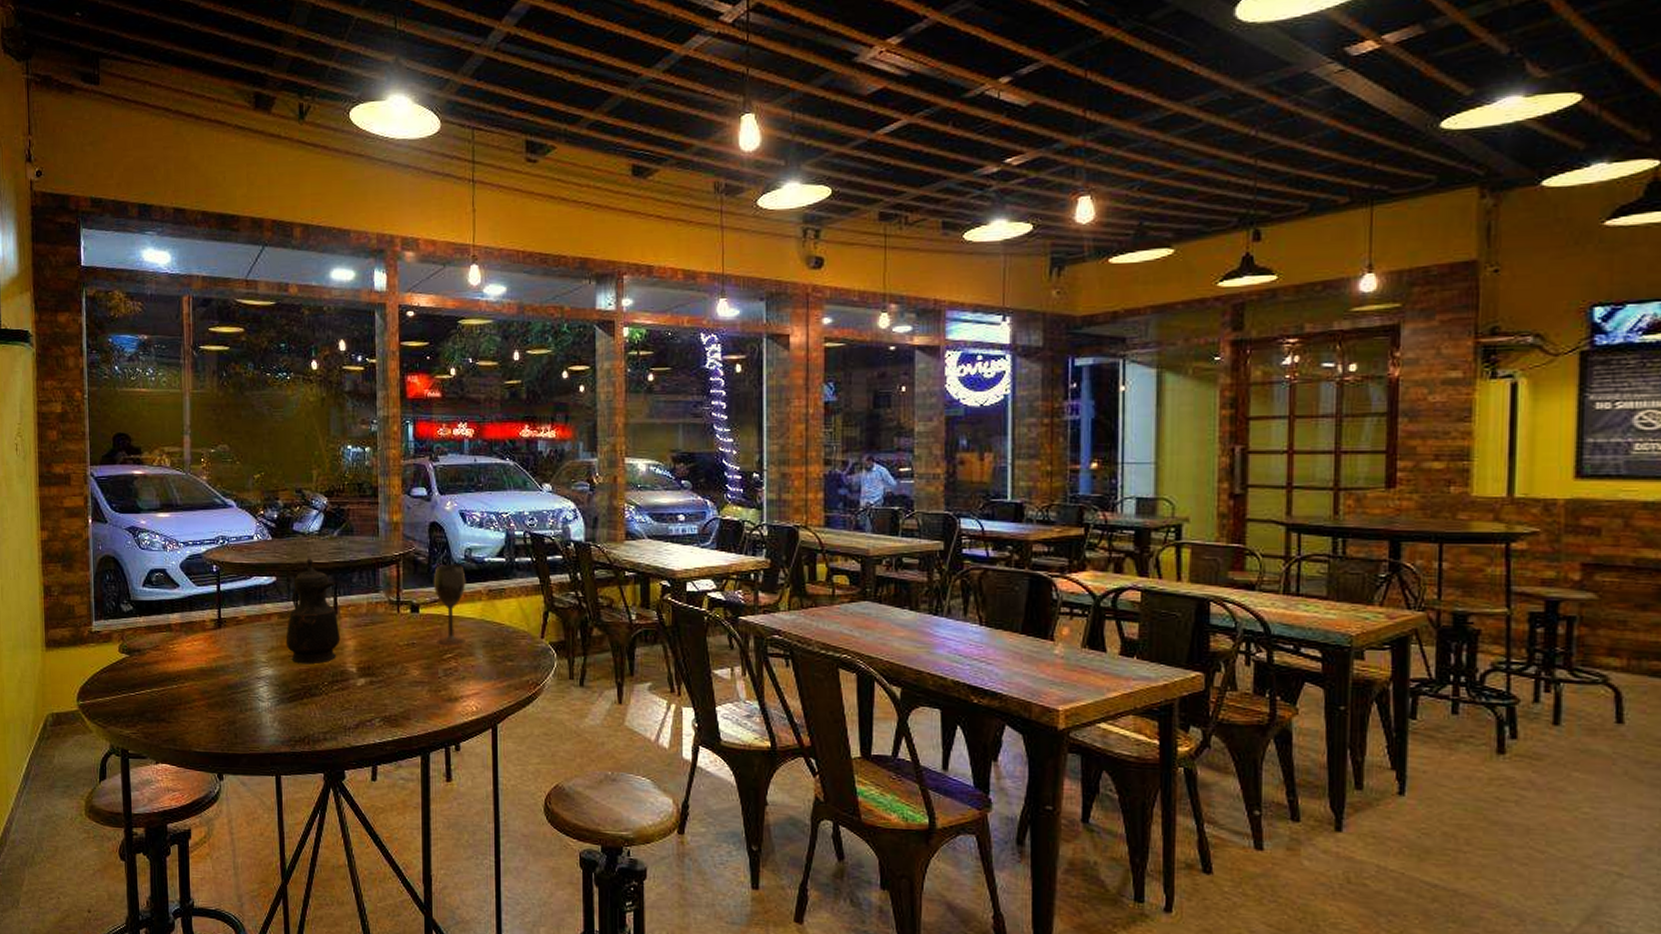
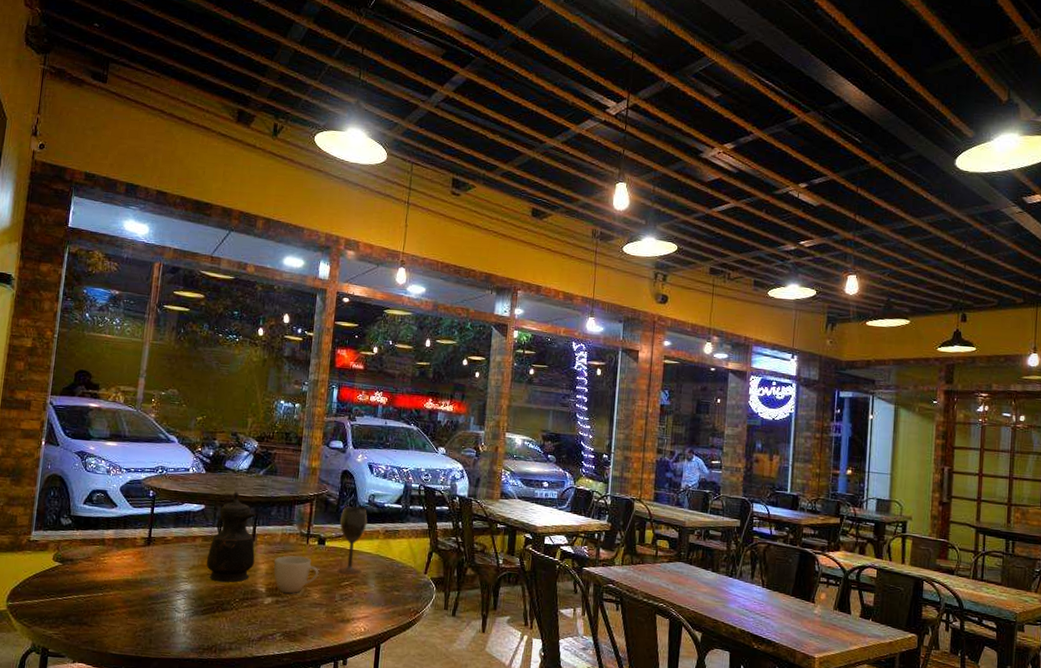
cup: none [362,628,416,672] -> present [273,555,319,594]

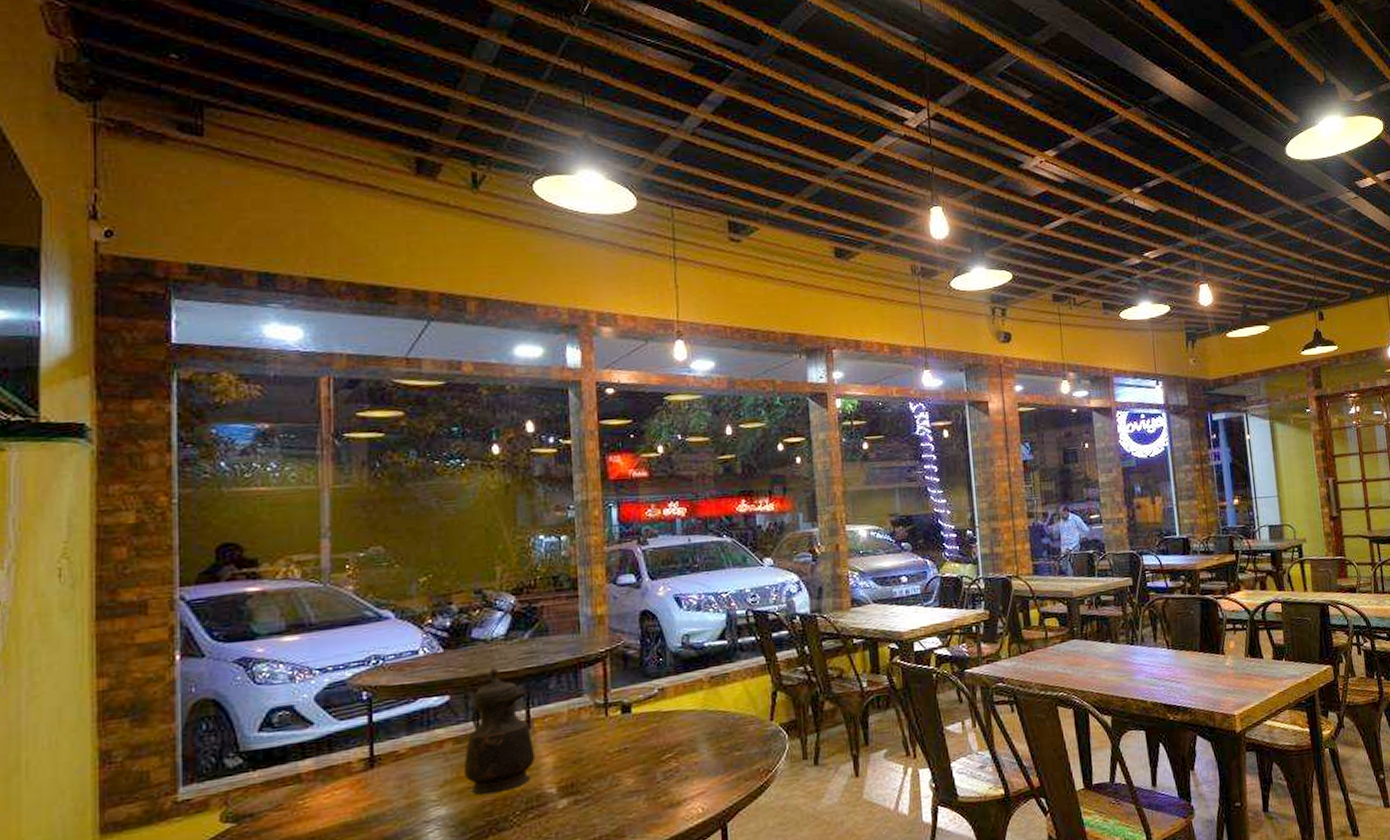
cup: present [273,555,319,594] -> none [562,734,629,788]
wine glass: present [337,506,368,576] -> none [646,653,687,746]

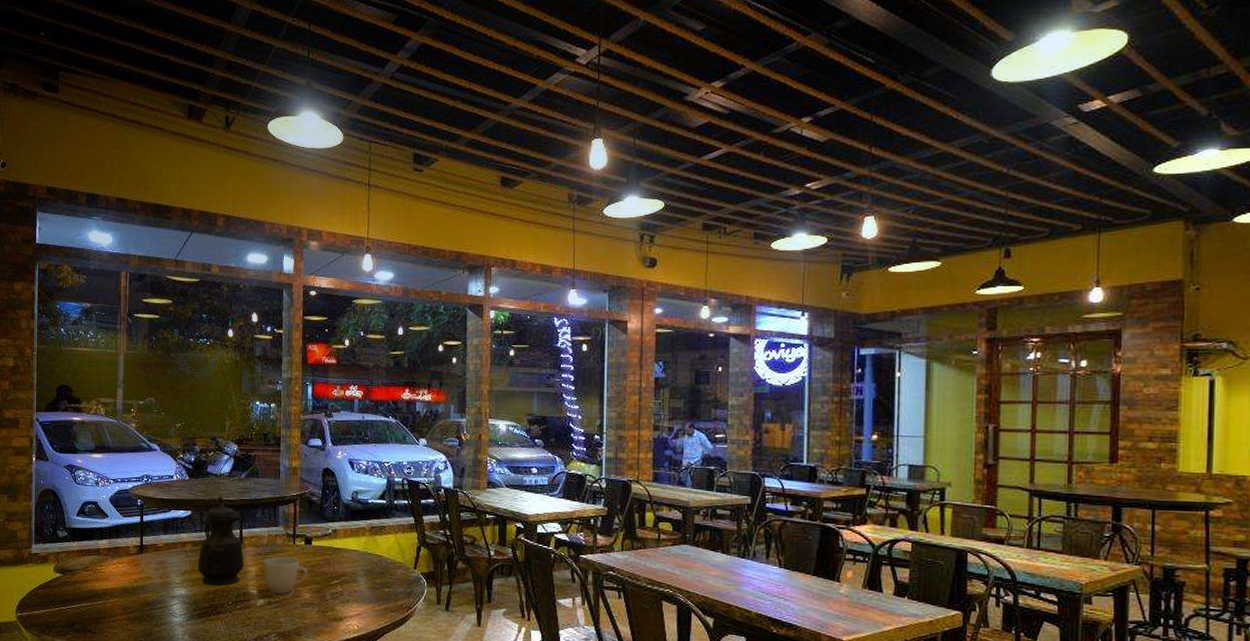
cup: none [562,734,629,788] -> present [262,557,308,595]

